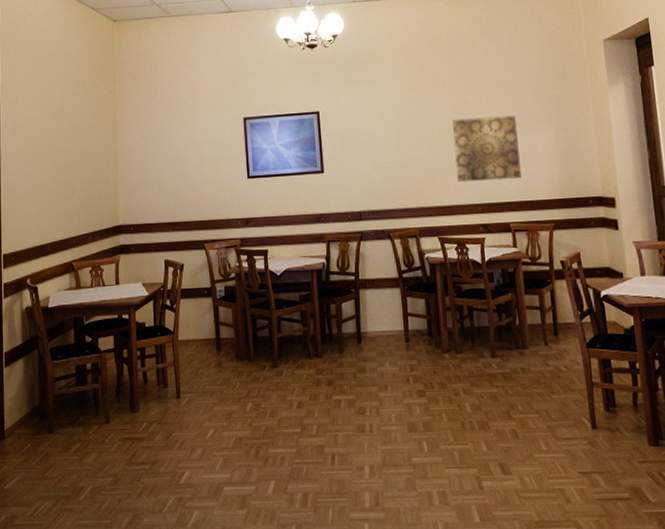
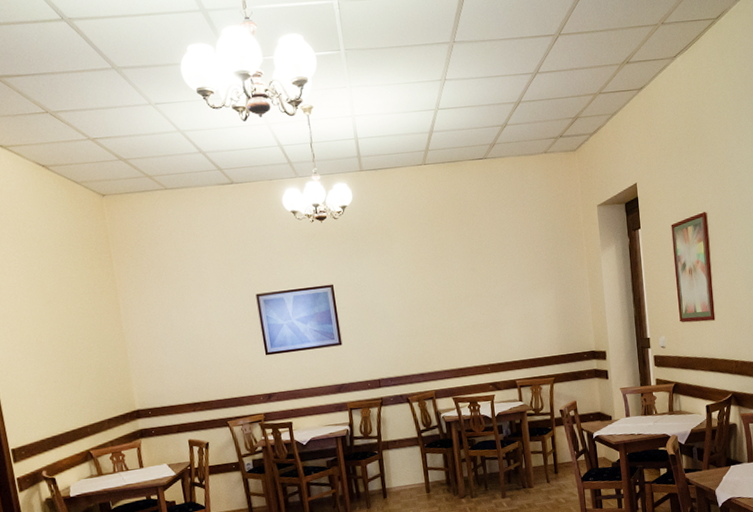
wall art: present [452,115,522,183] -> none [462,280,526,346]

